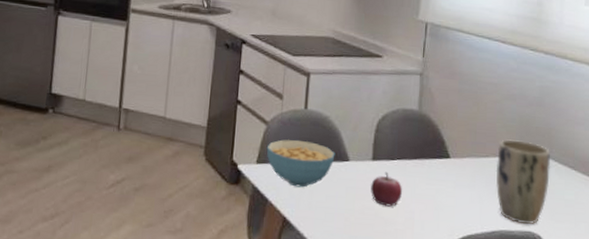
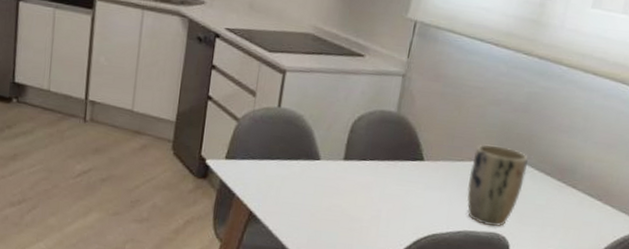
cereal bowl: present [266,139,335,188] -> none [236,136,307,184]
fruit: present [371,171,403,207] -> none [339,171,372,205]

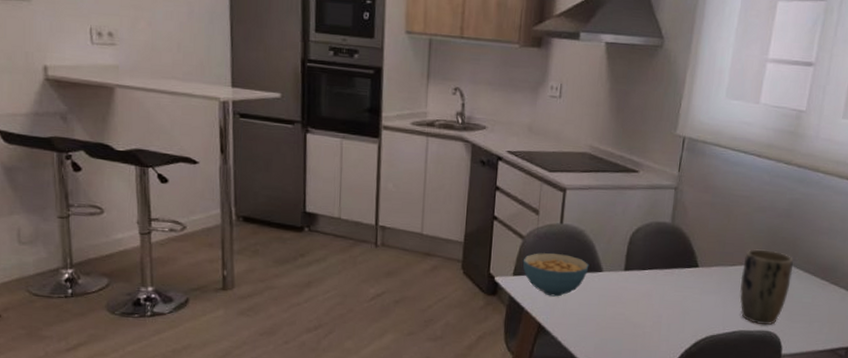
cereal bowl: none [236,136,307,184] -> present [522,252,589,297]

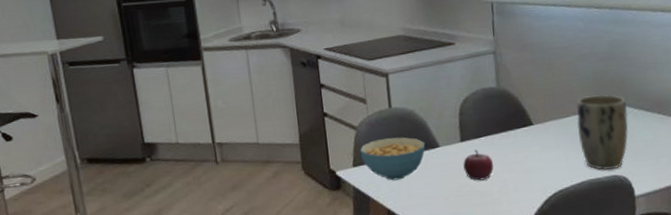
fruit: none [622,280,652,312] -> present [463,149,494,181]

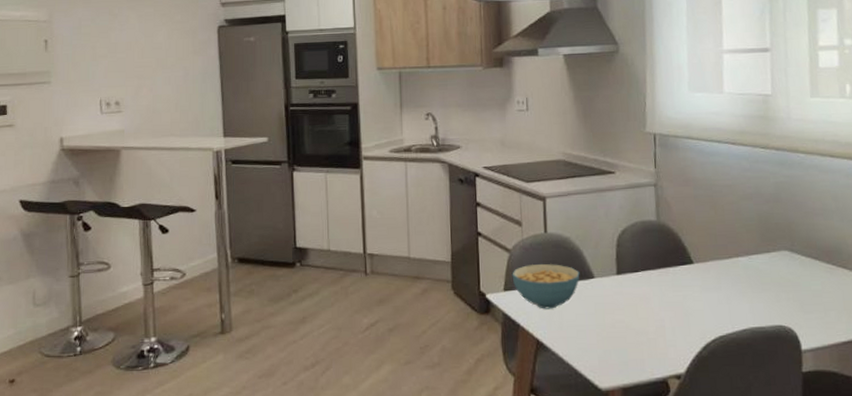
fruit: present [463,149,494,181] -> none [618,284,651,318]
plant pot: present [577,95,628,170] -> none [740,238,795,319]

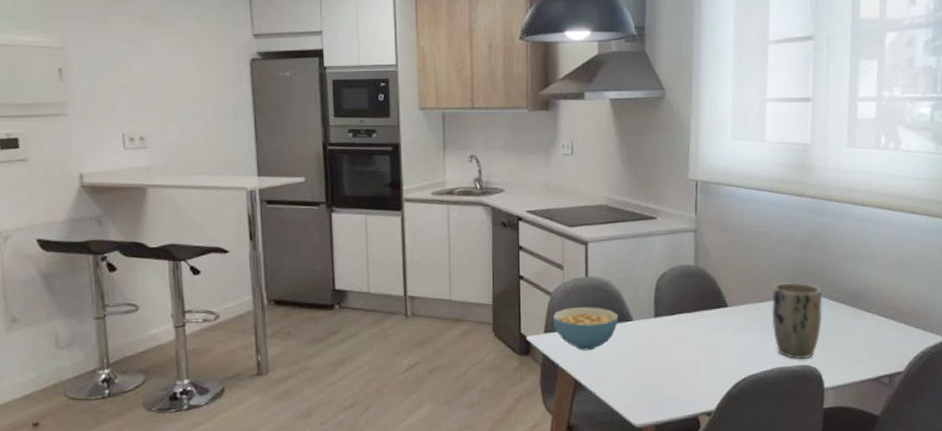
plant pot: none [740,238,795,319] -> present [771,283,823,359]

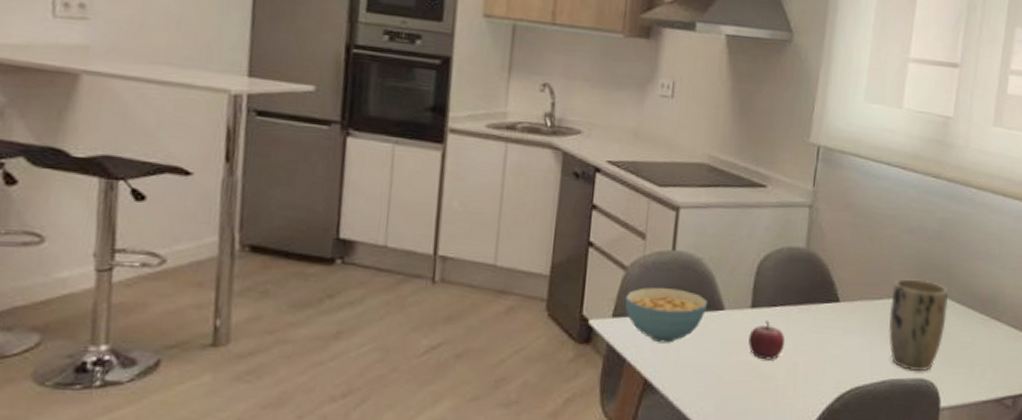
fruit: none [655,326,686,358] -> present [748,320,786,360]

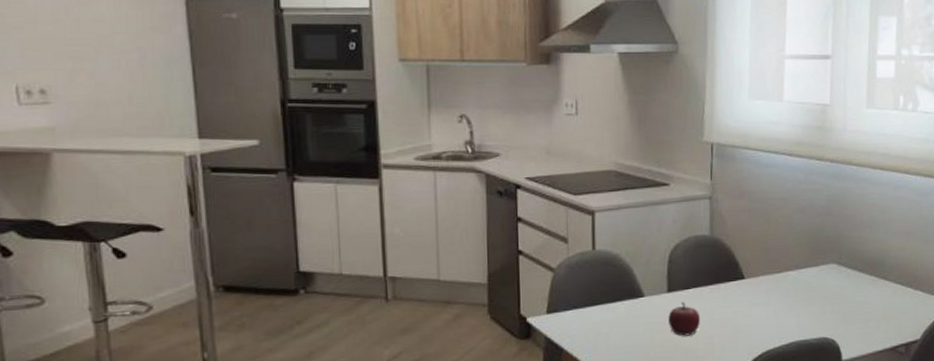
cereal bowl: present [624,287,708,343] -> none [556,282,629,332]
plant pot: present [889,278,948,371] -> none [789,251,841,332]

